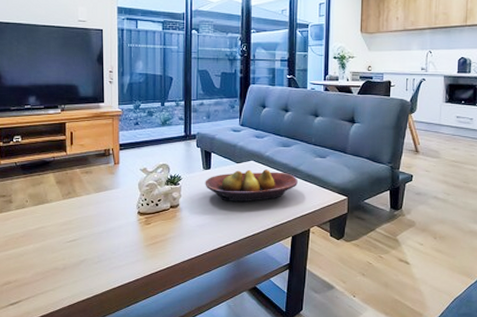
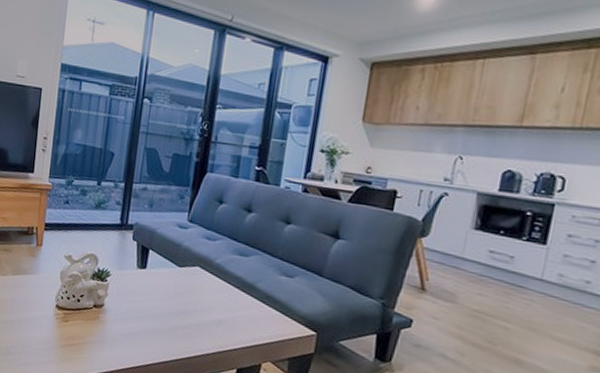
fruit bowl: present [205,169,298,203] -> none [137,275,253,319]

